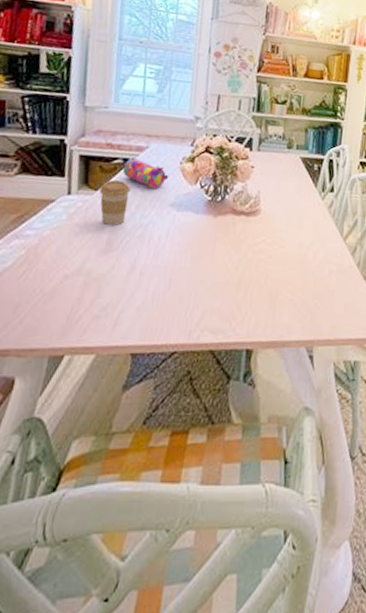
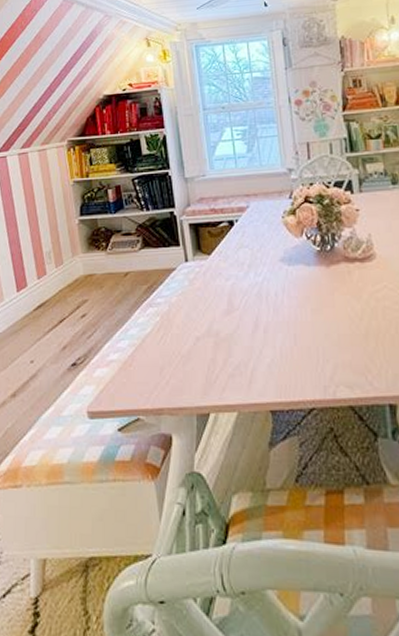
coffee cup: present [100,180,130,225] -> none [212,243,241,286]
pencil case: present [122,158,169,189] -> none [229,219,274,247]

